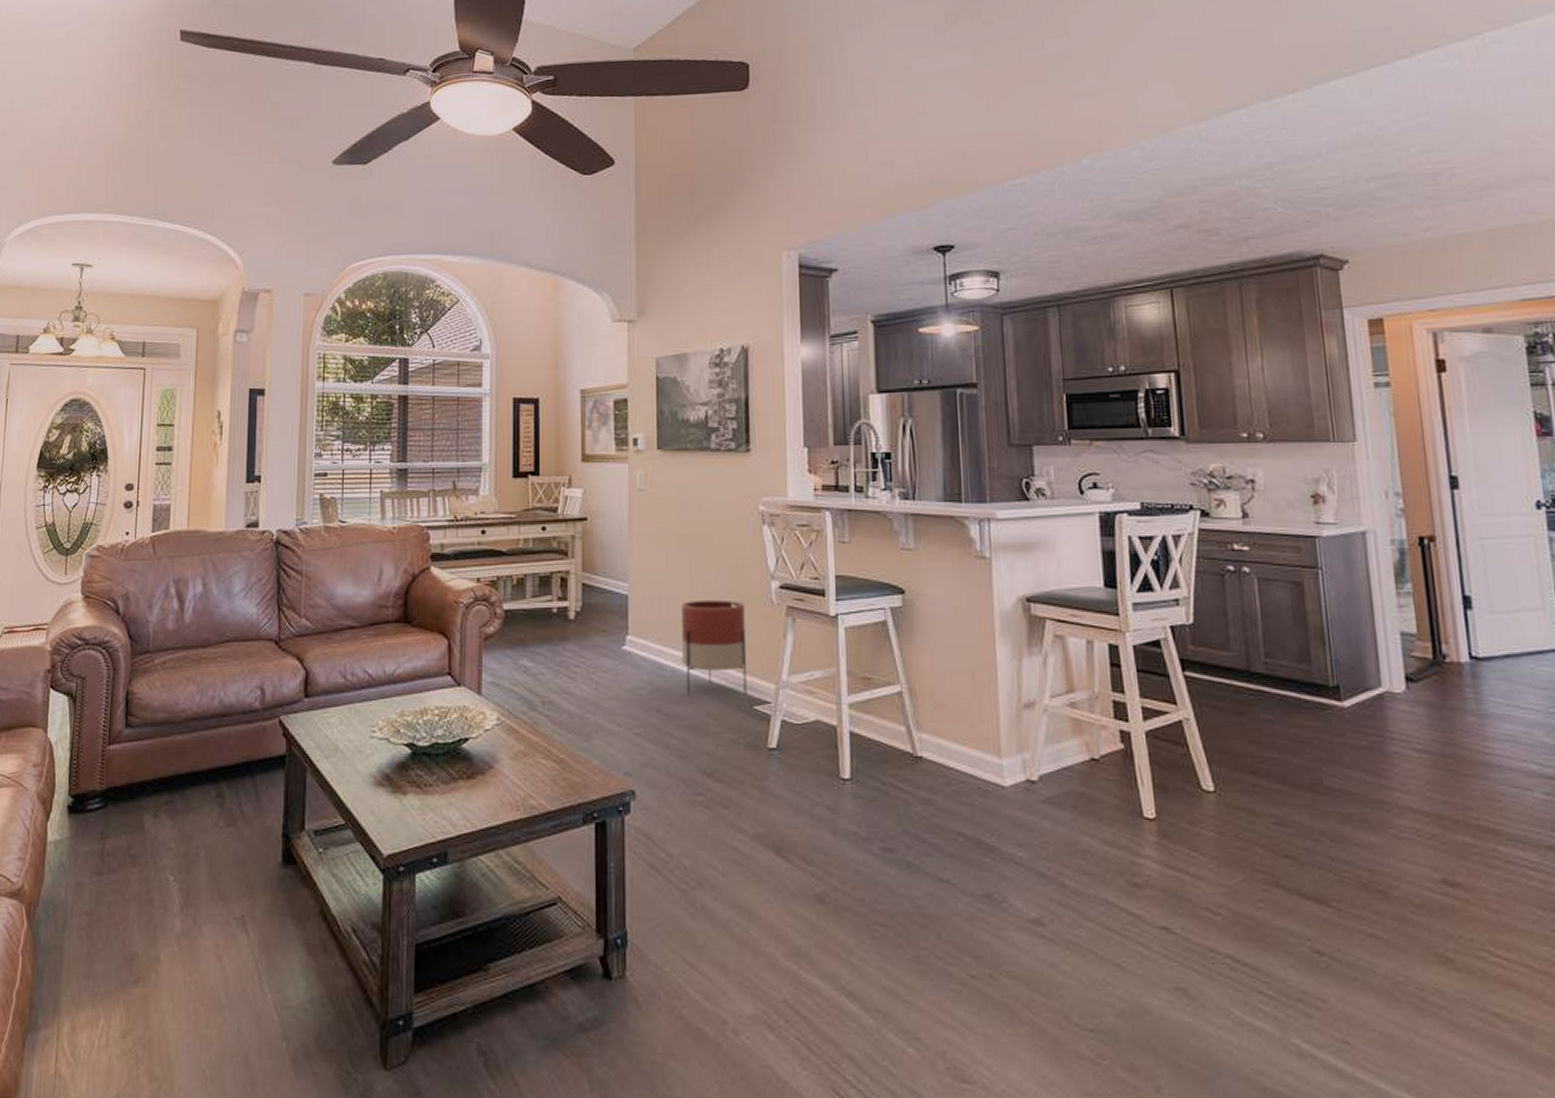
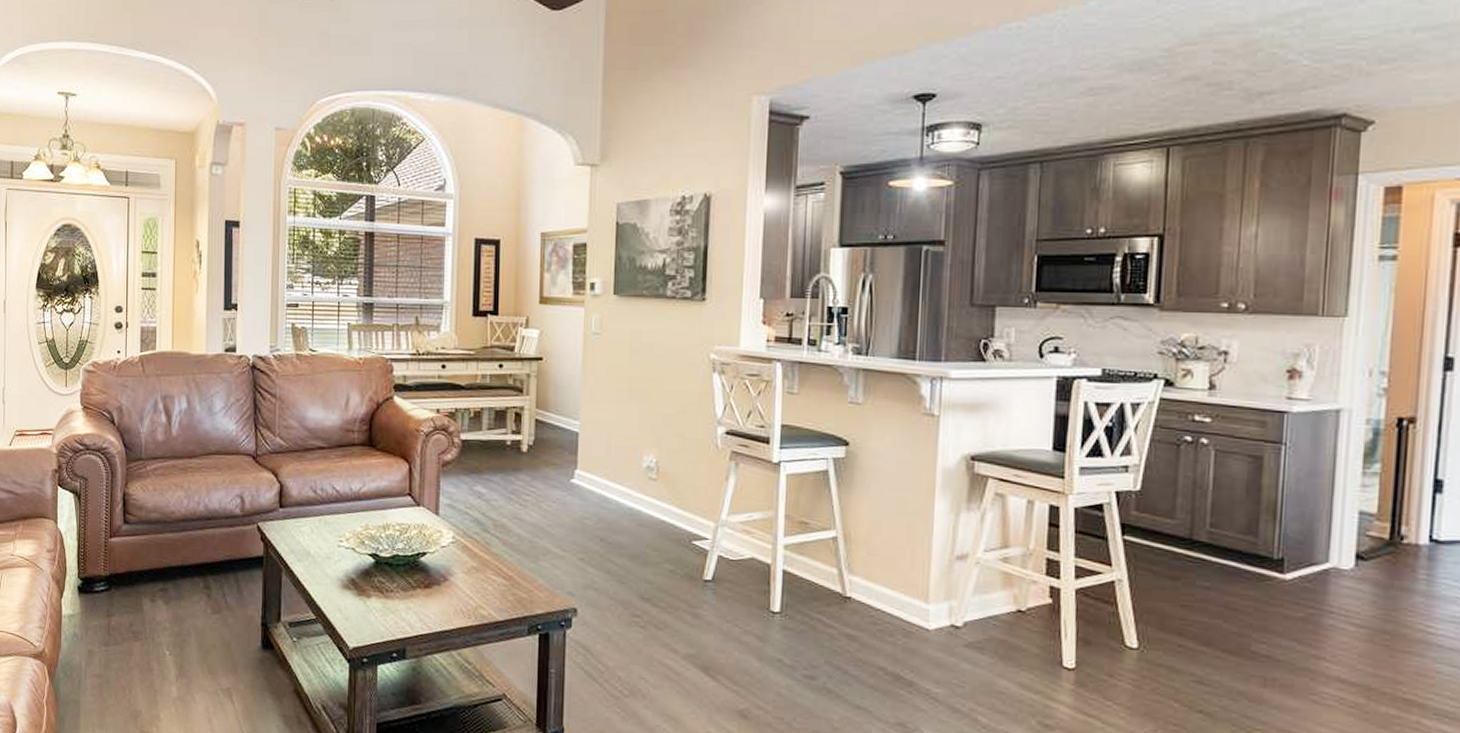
planter: present [681,599,747,697] -> none [627,440,690,530]

